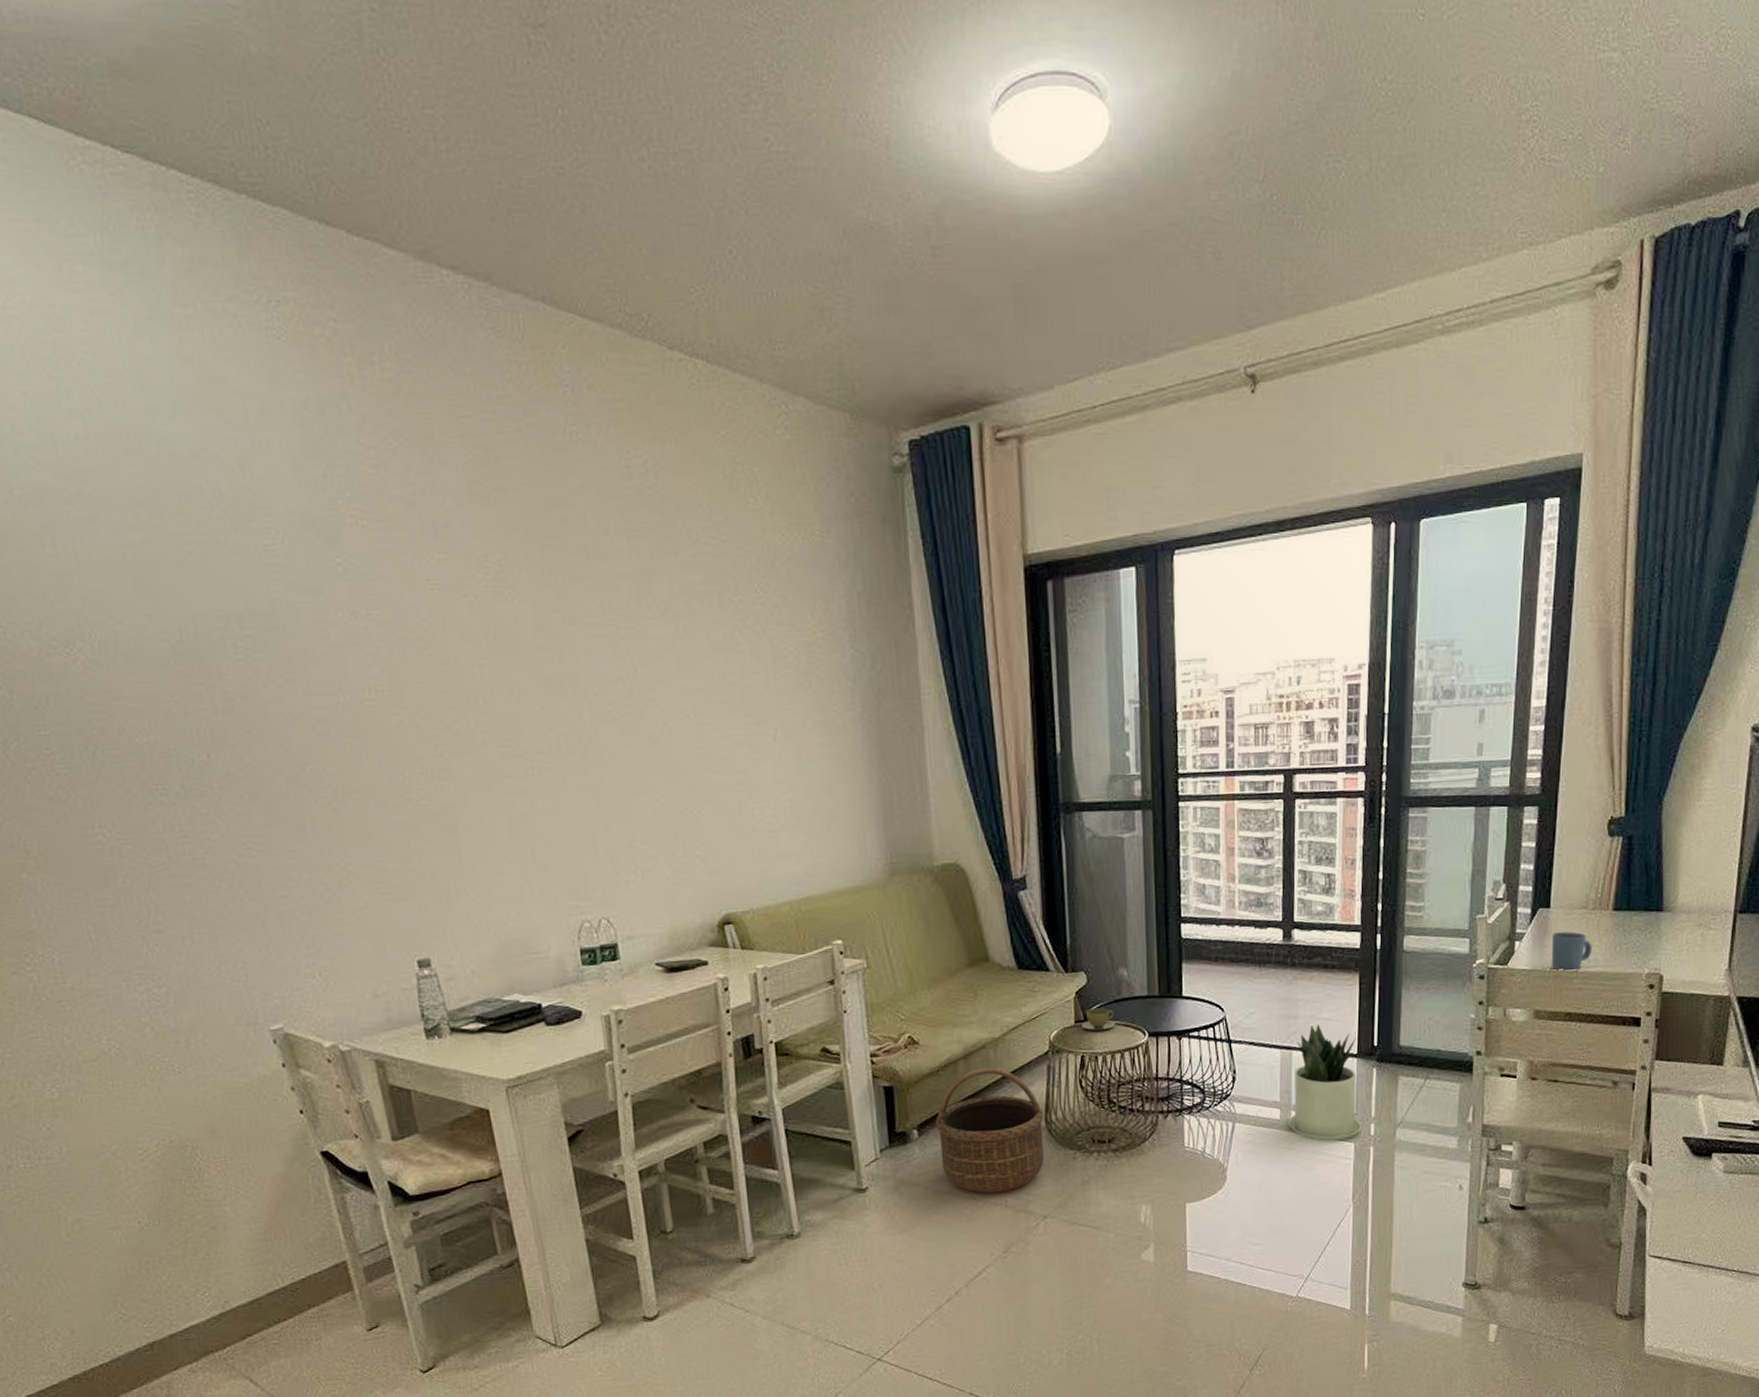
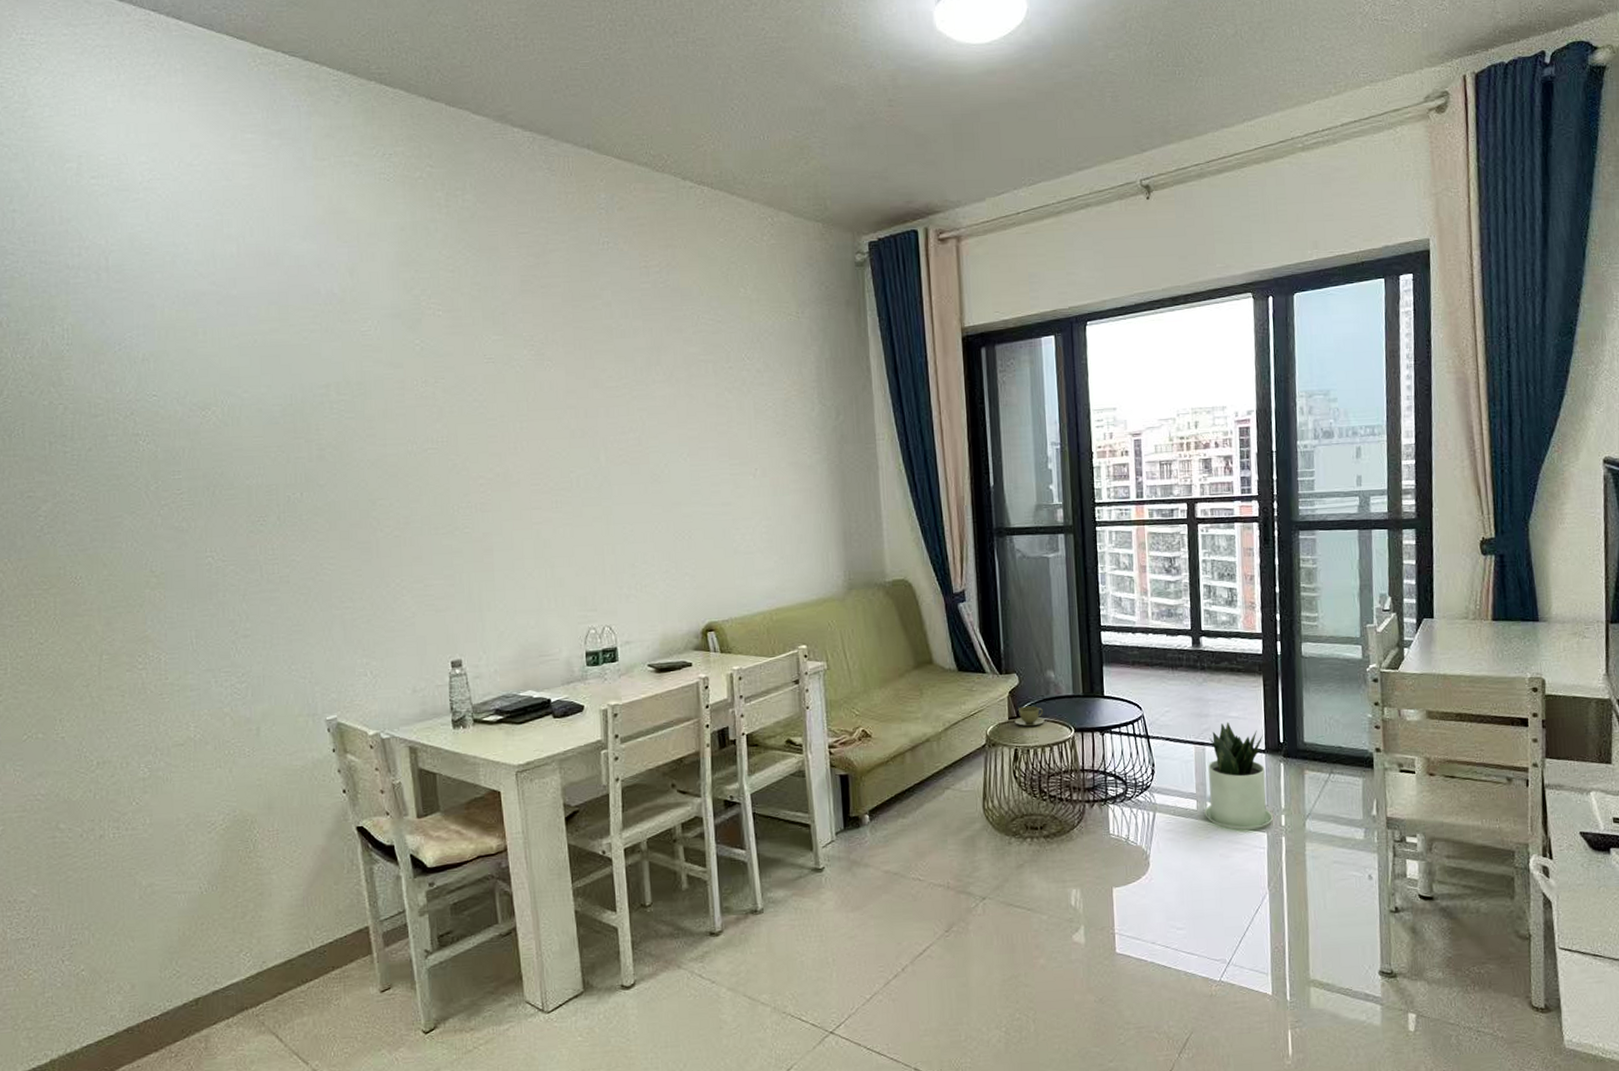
basket: present [936,1067,1044,1193] -> none [885,759,982,875]
mug: present [1551,931,1592,972] -> none [1437,639,1476,676]

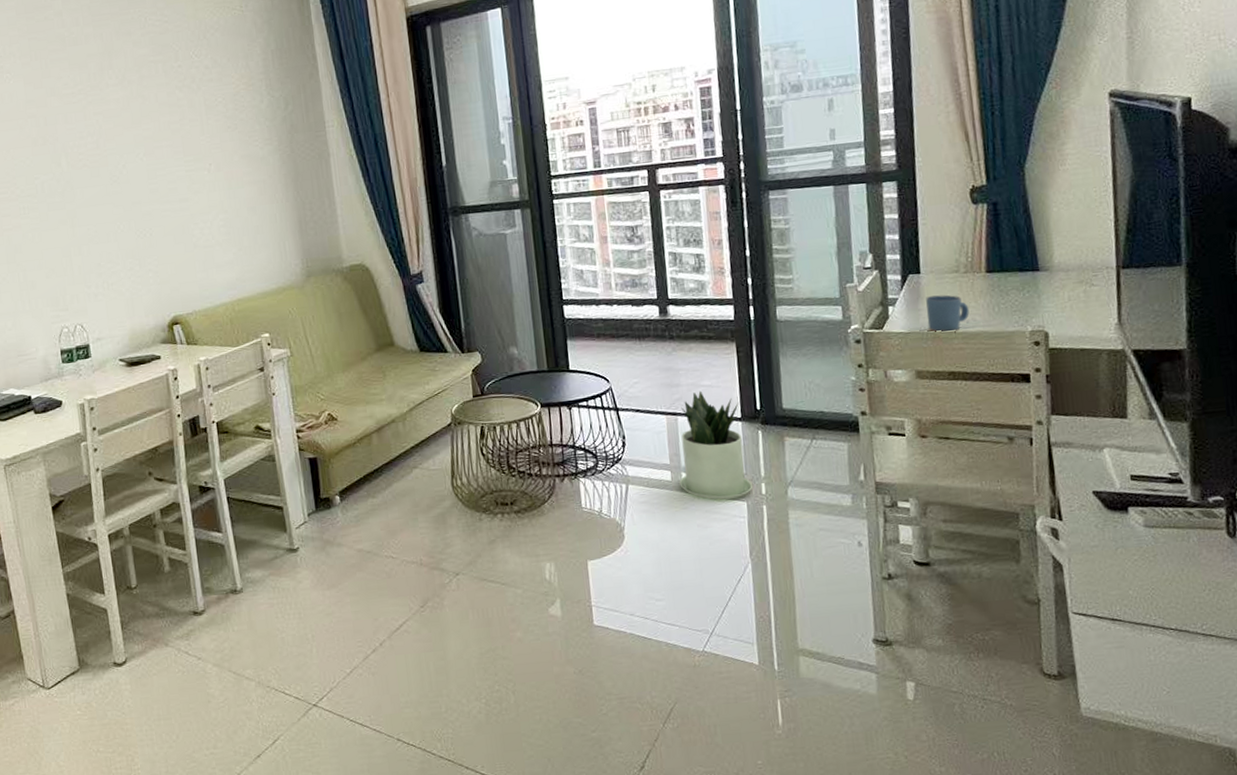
teacup: present [1014,706,1045,726] -> none [479,383,510,404]
mug: none [1437,639,1476,676] -> present [925,295,969,333]

